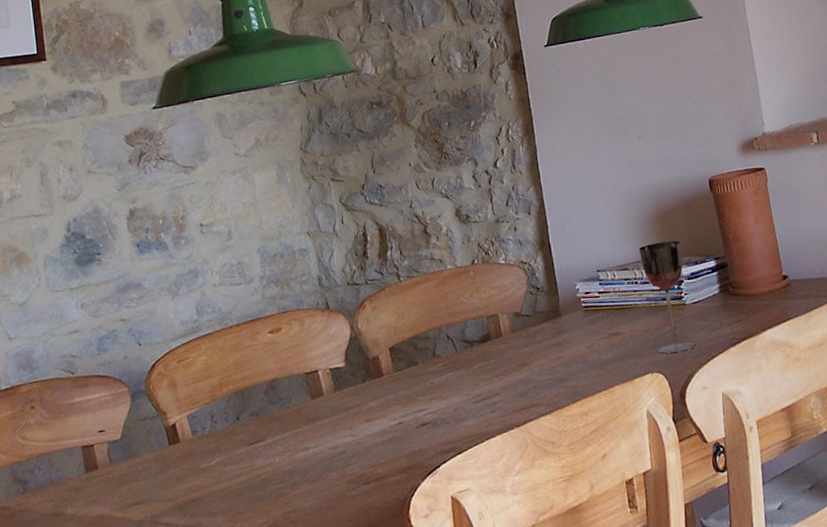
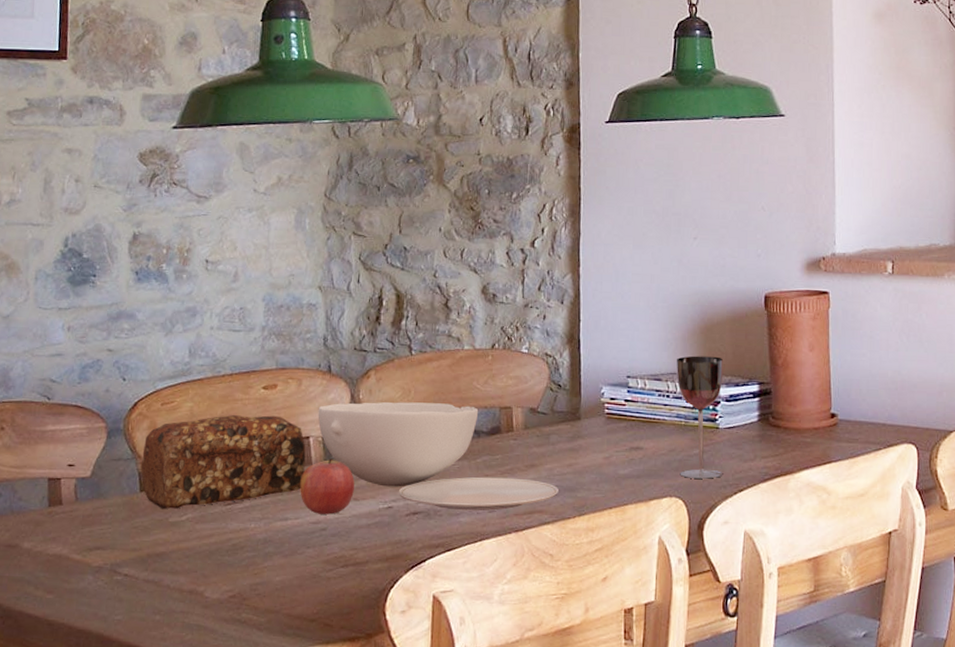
bread loaf: none [166,355,318,458] -> present [140,415,306,510]
apple: none [315,384,366,440] -> present [300,456,355,515]
bowl: none [322,319,469,405] -> present [318,402,479,487]
plate: none [407,377,551,417] -> present [399,476,558,511]

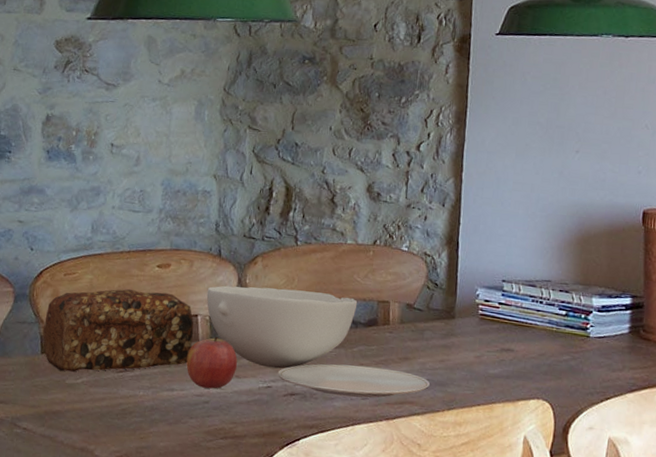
wineglass: present [676,355,723,479] -> none [548,265,598,385]

